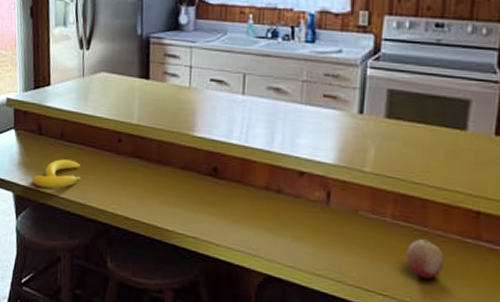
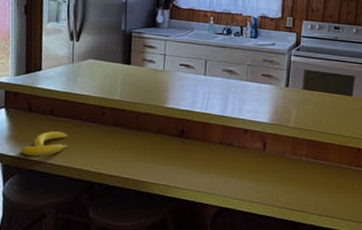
fruit: present [407,239,445,279] -> none [315,170,339,196]

